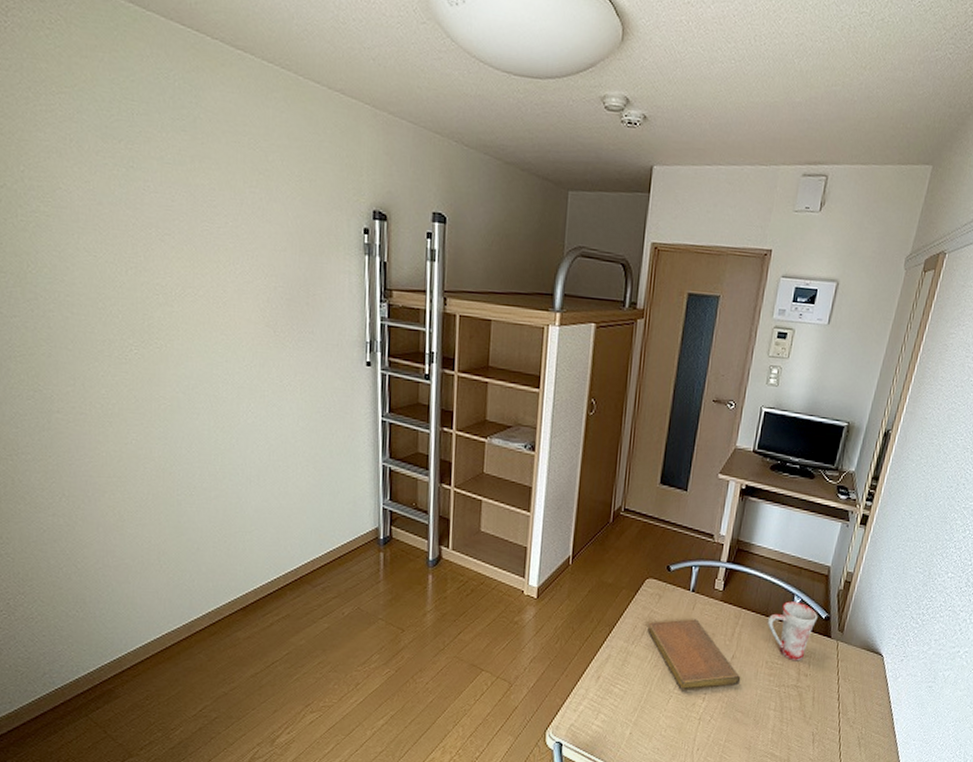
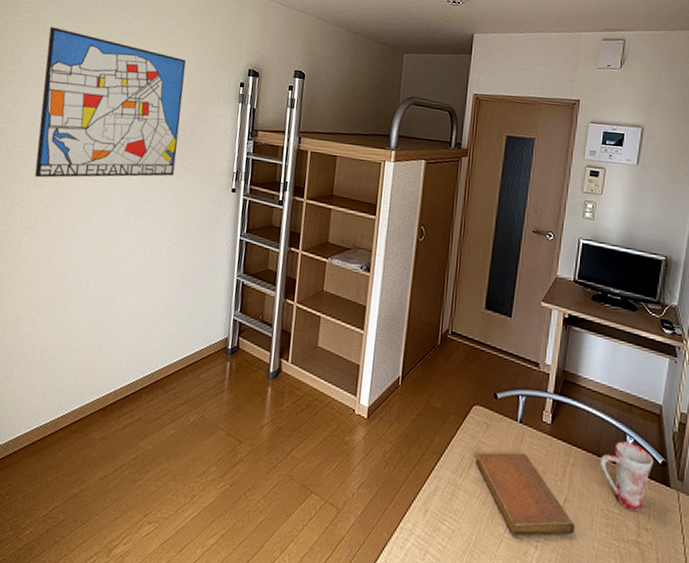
wall art: none [88,148,292,354] -> present [34,27,187,178]

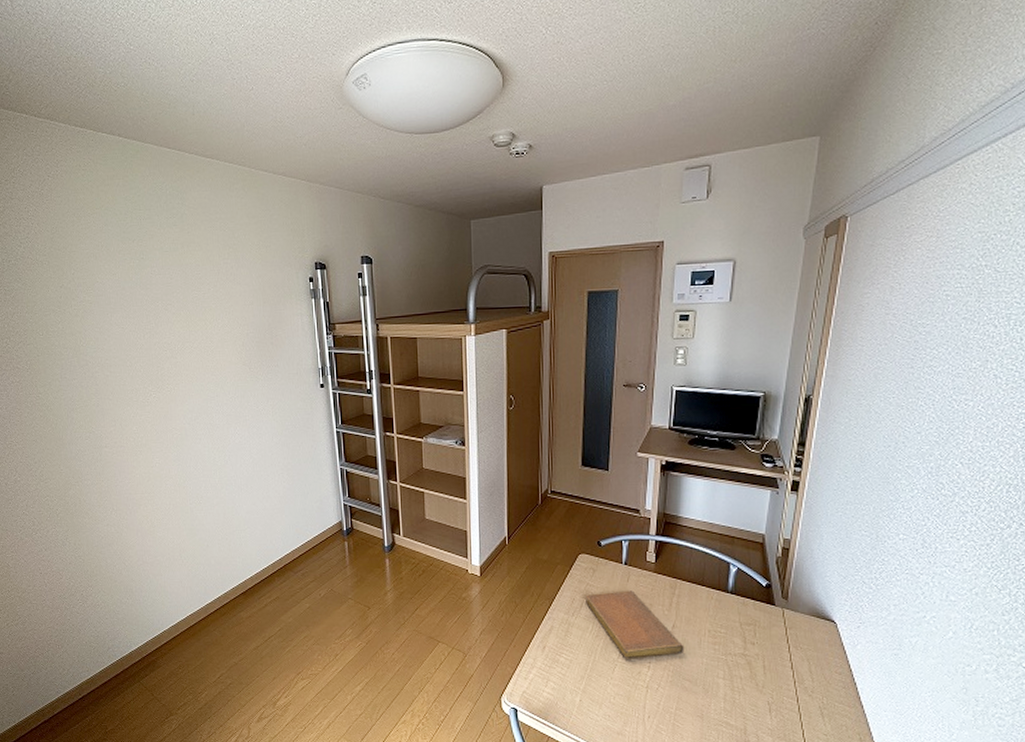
wall art: present [34,27,187,178] -> none [113,249,262,399]
mug: present [599,441,654,512] -> none [704,570,758,630]

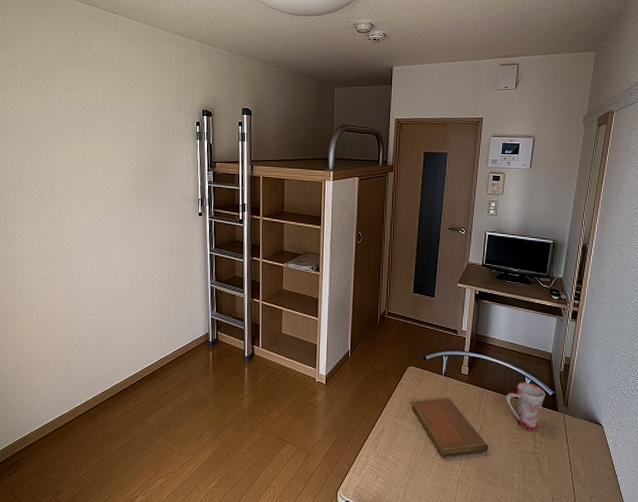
mug: none [704,570,758,630] -> present [505,382,546,431]

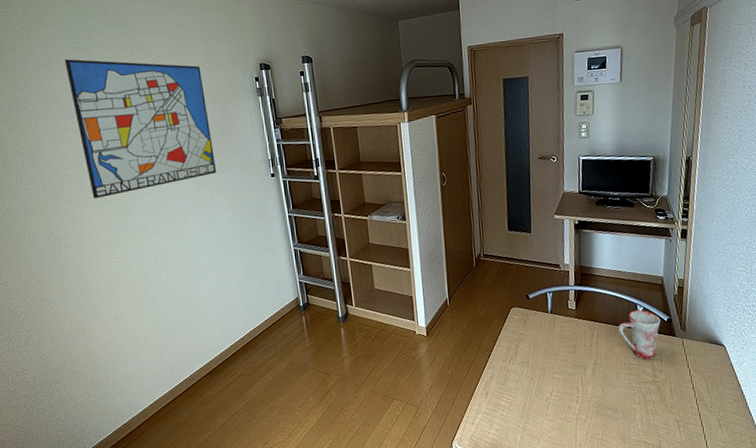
wall art: none [20,83,148,216] -> present [64,59,216,199]
notebook: present [412,398,489,458] -> none [519,335,606,397]

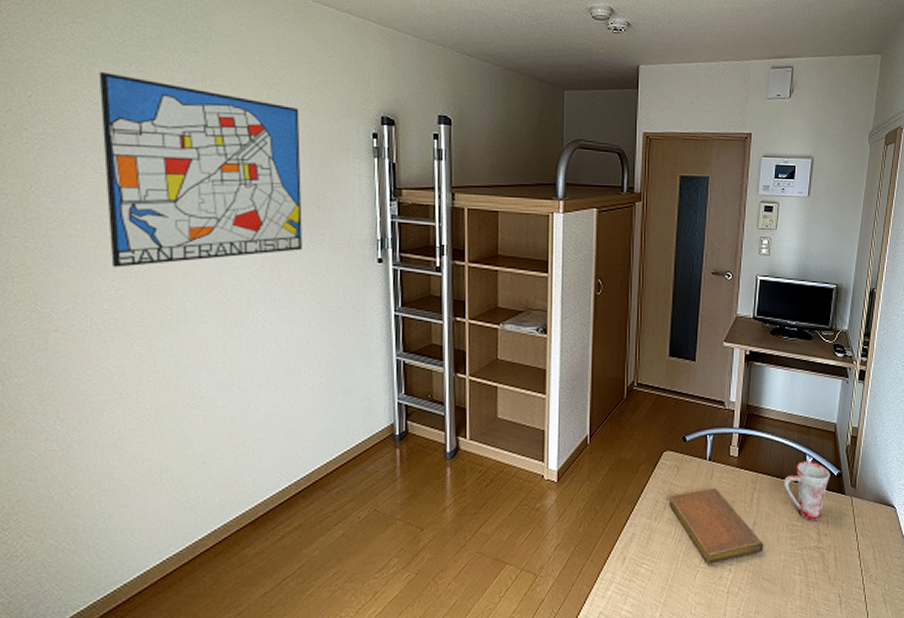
notebook: none [519,335,606,397] -> present [669,488,764,565]

